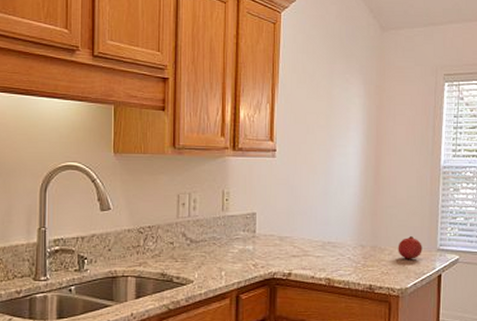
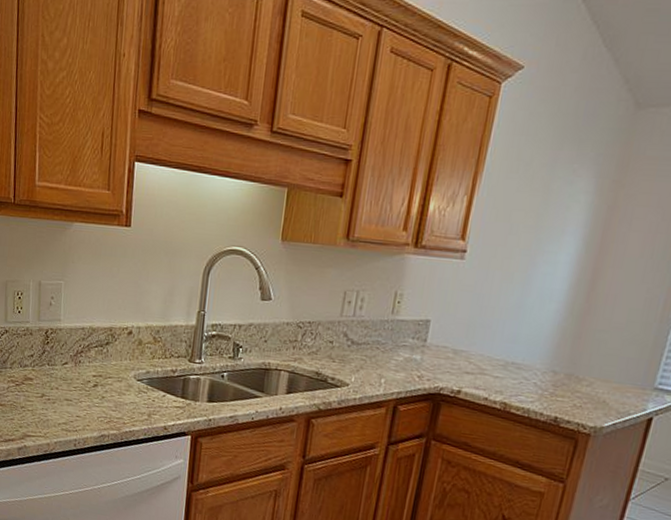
fruit: present [398,236,422,259] -> none [599,368,635,396]

